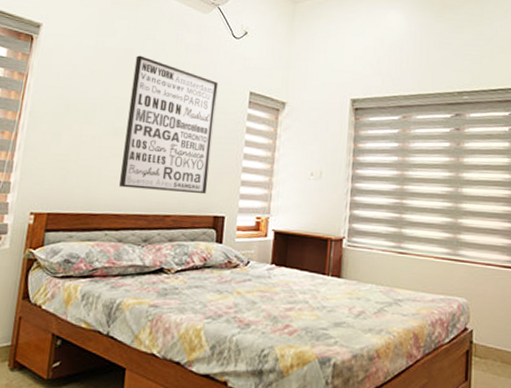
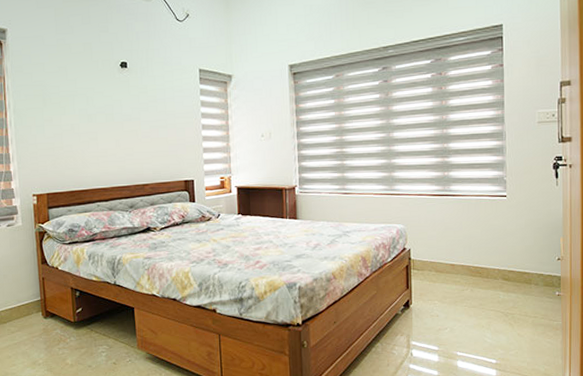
wall art: present [119,55,219,194] -> none [94,48,175,165]

